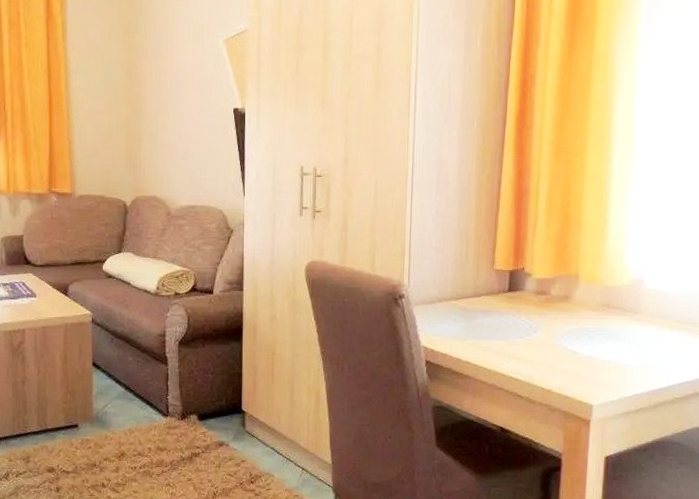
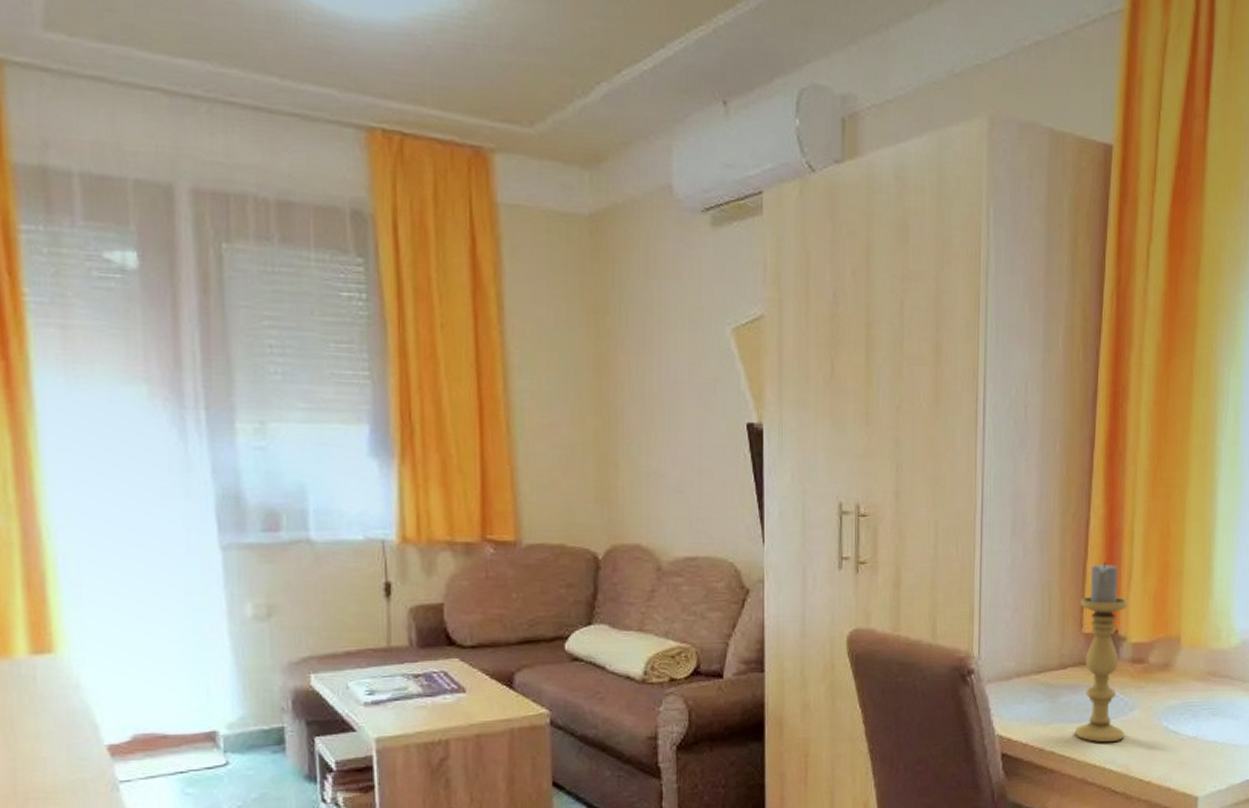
candle holder: none [486,214,533,357] -> present [1074,562,1127,743]

